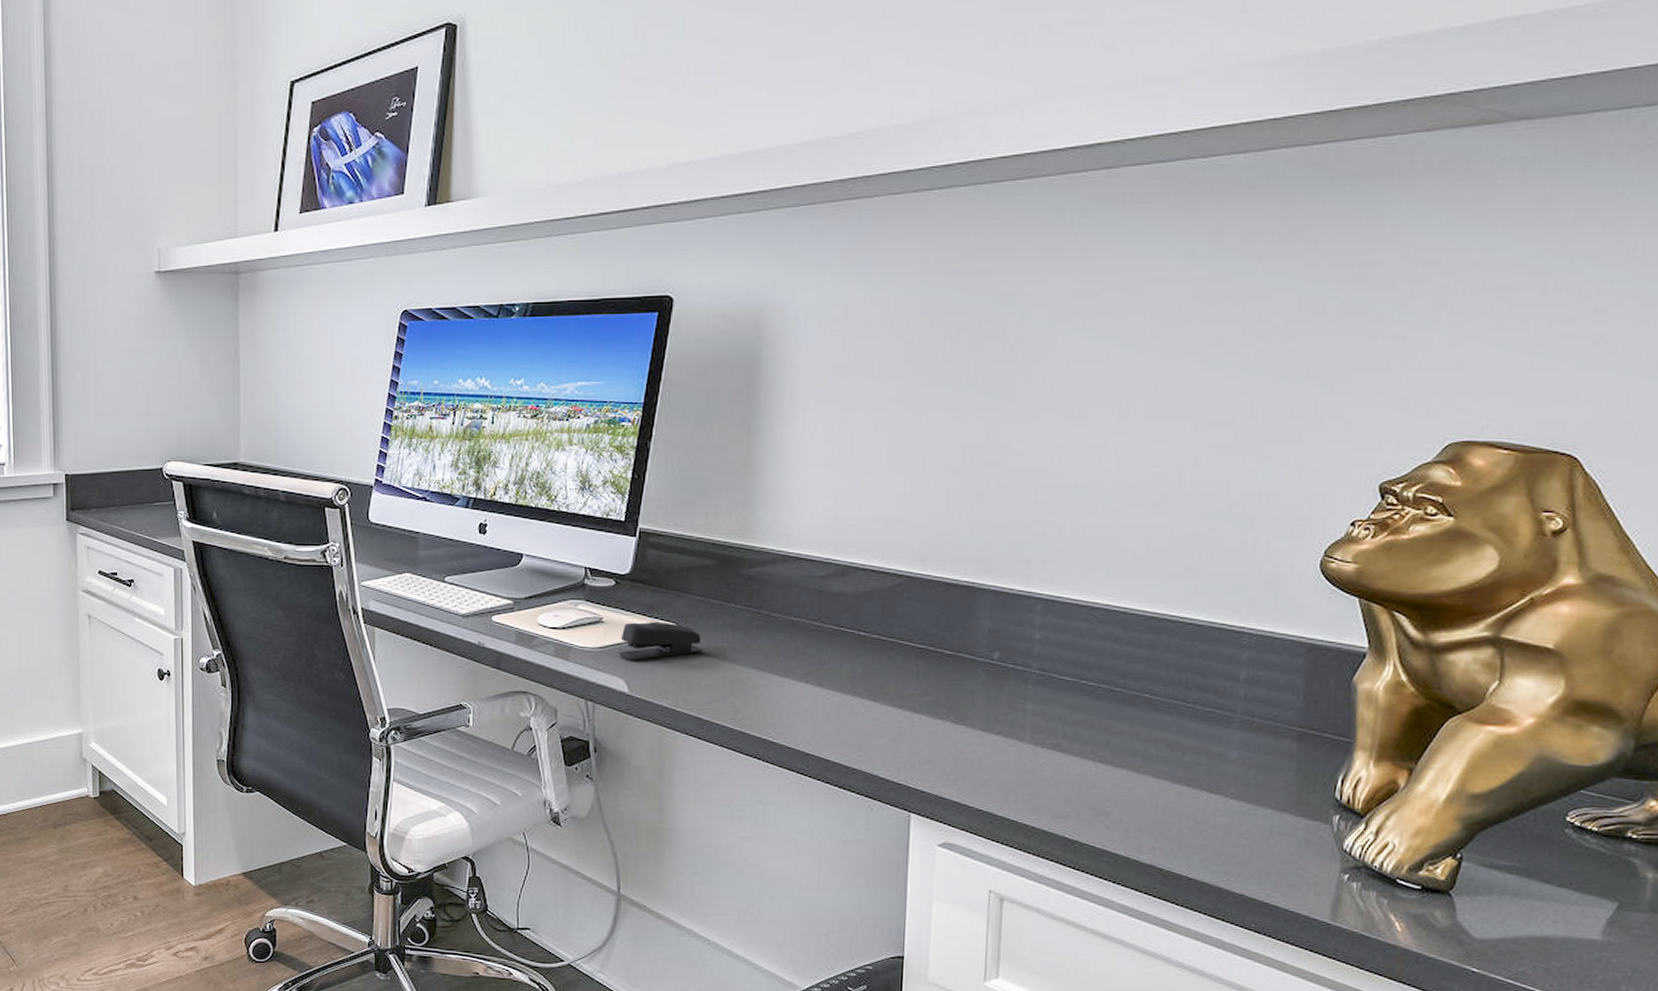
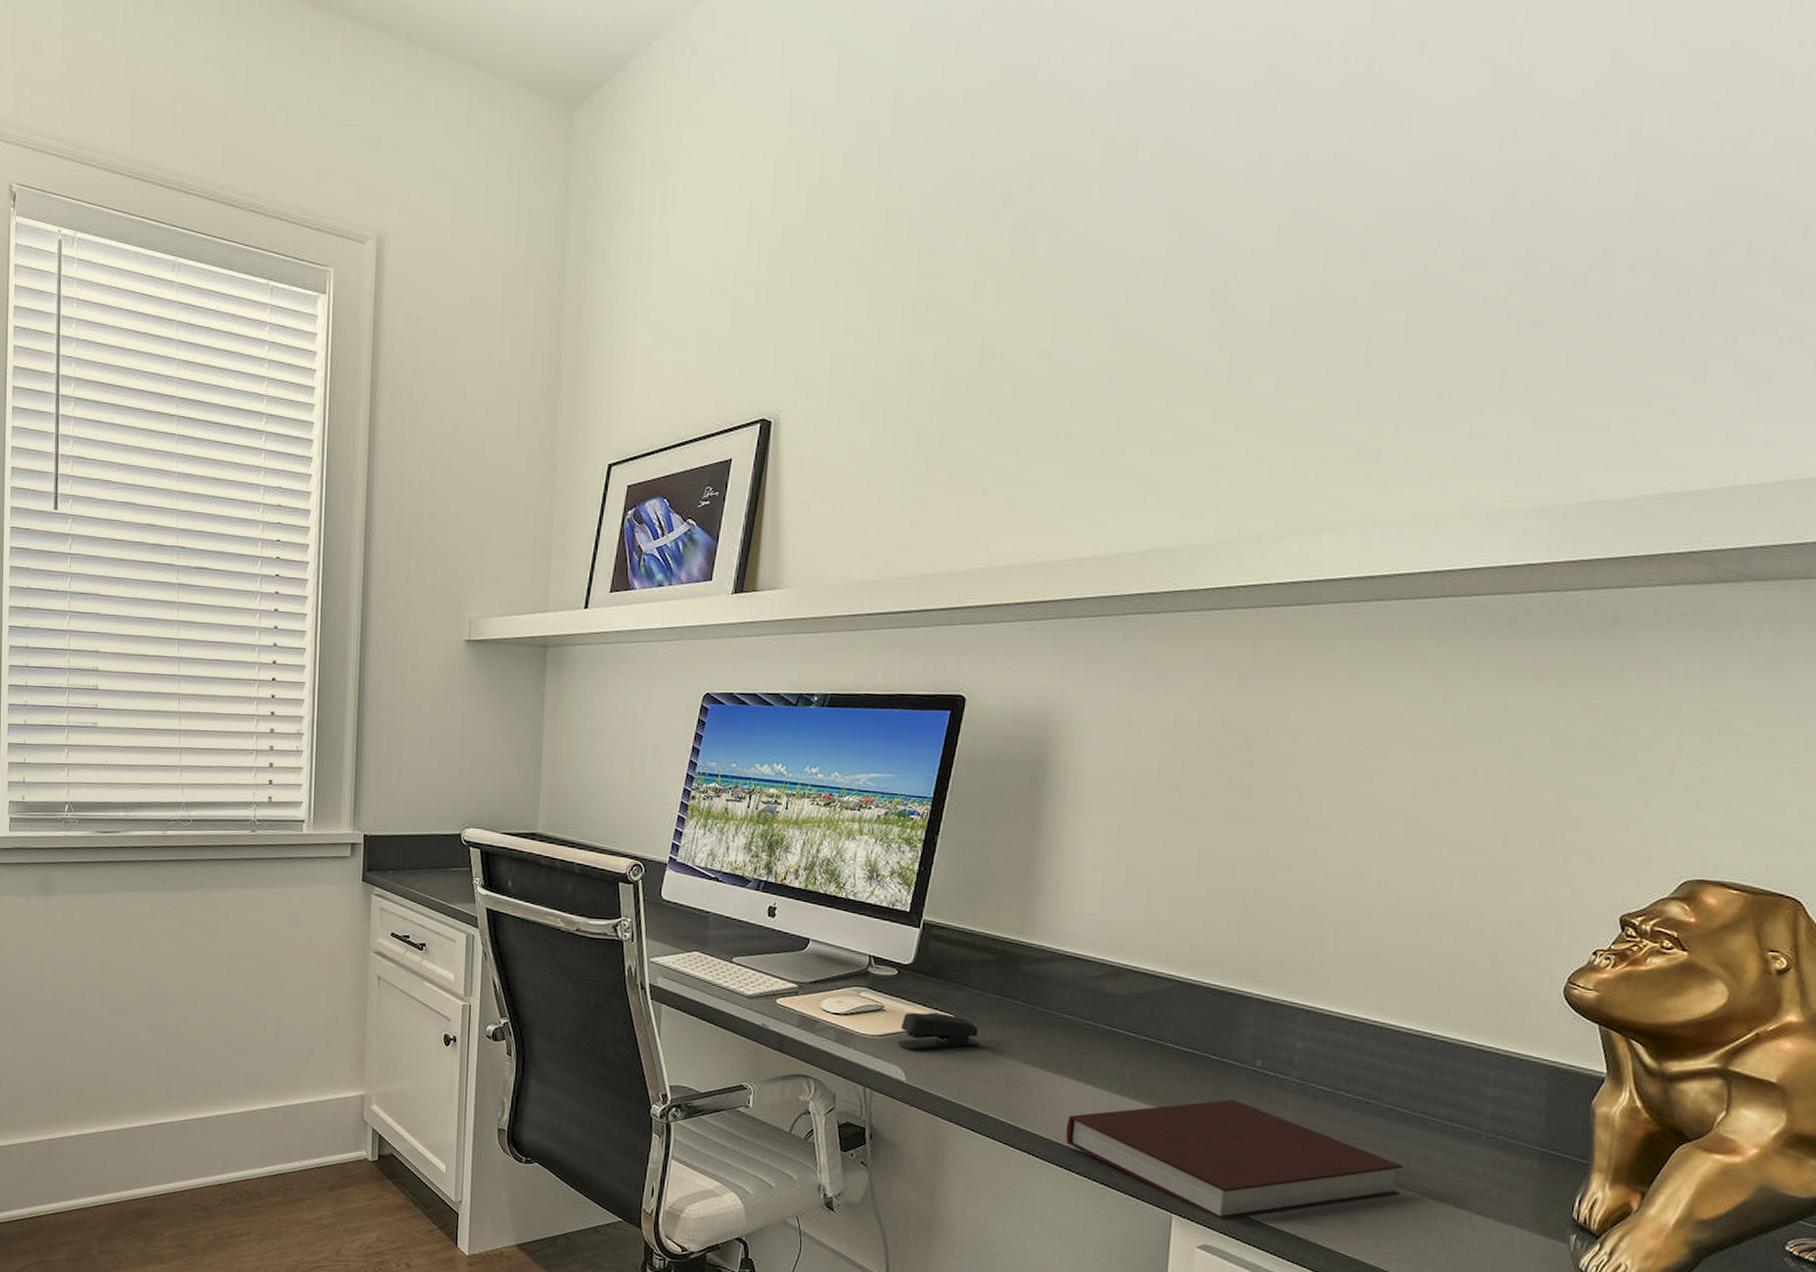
notebook: none [796,694,1153,817] -> present [1065,1099,1404,1221]

